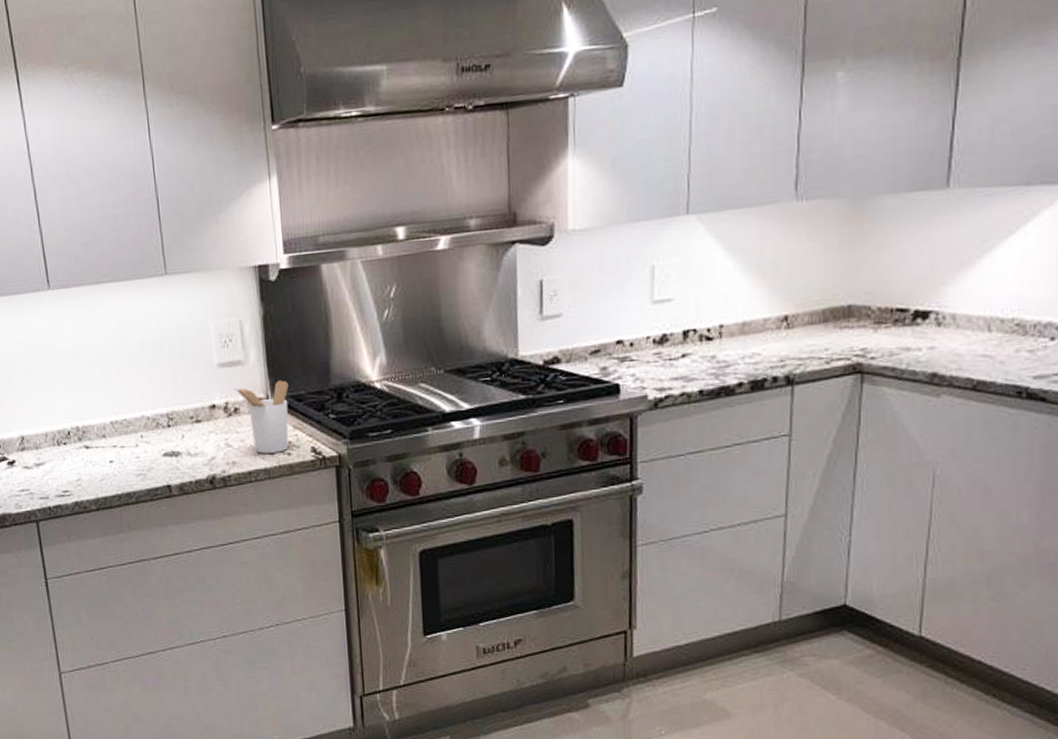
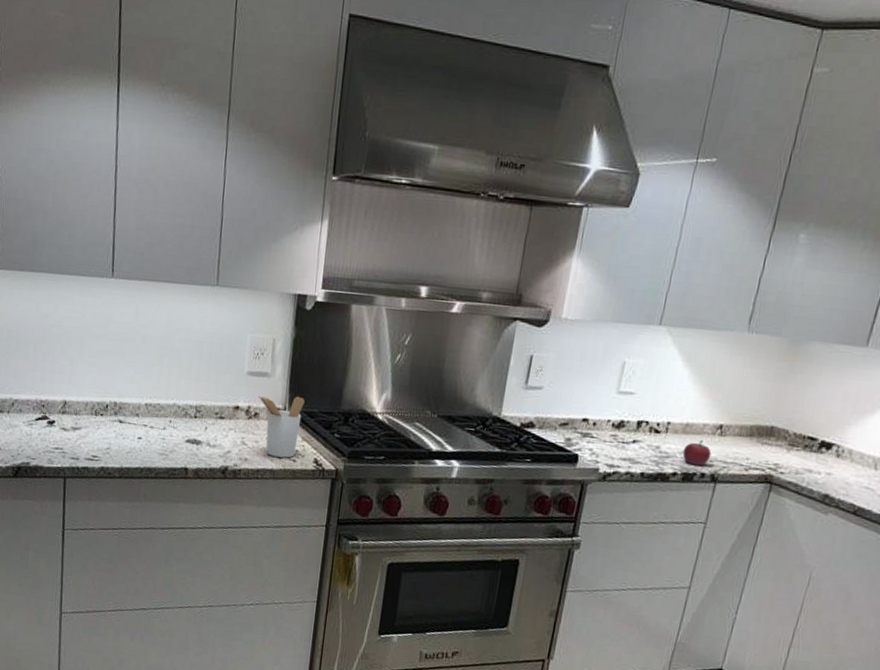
fruit: none [745,338,781,370] -> present [682,440,712,466]

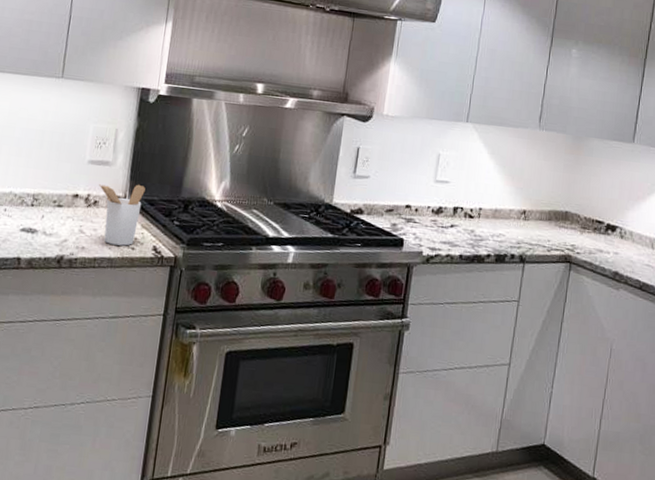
fruit: present [682,440,712,466] -> none [494,224,519,248]

